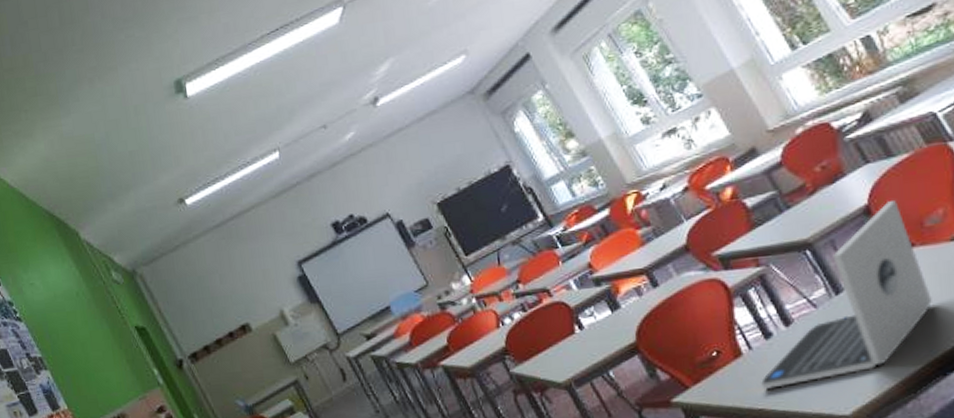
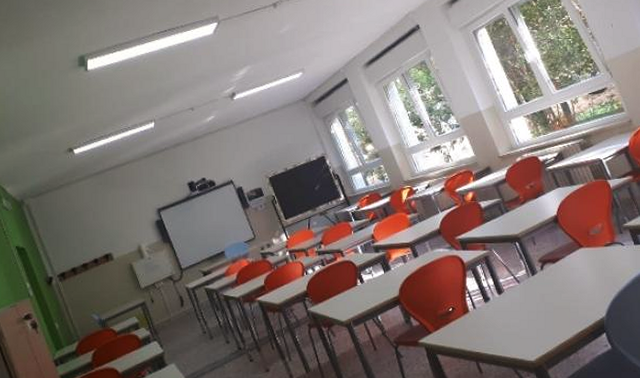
laptop: present [761,200,932,389] -> none [479,215,590,338]

